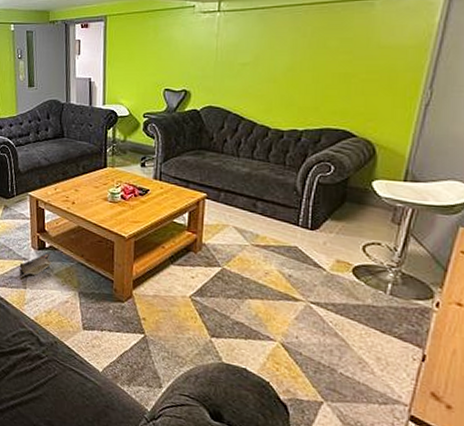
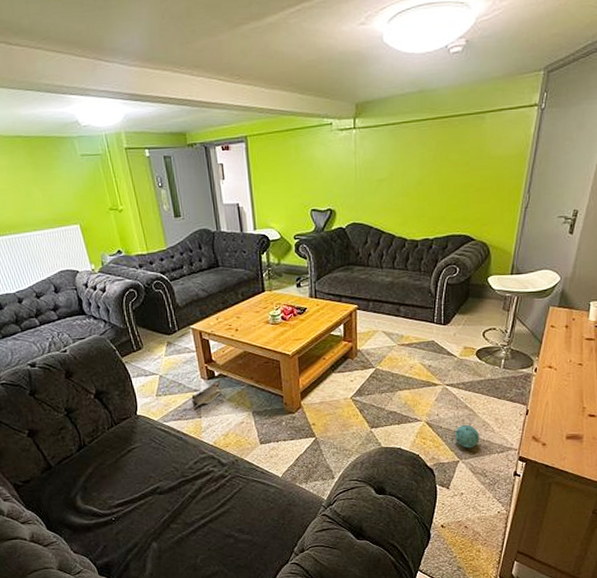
ball: none [319,356,354,389] -> present [455,424,480,449]

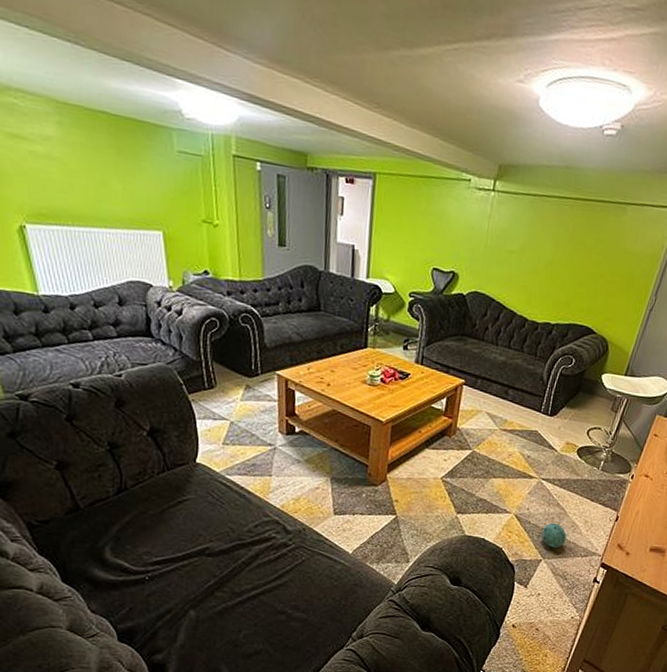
bag: present [191,380,223,408] -> none [263,438,301,464]

